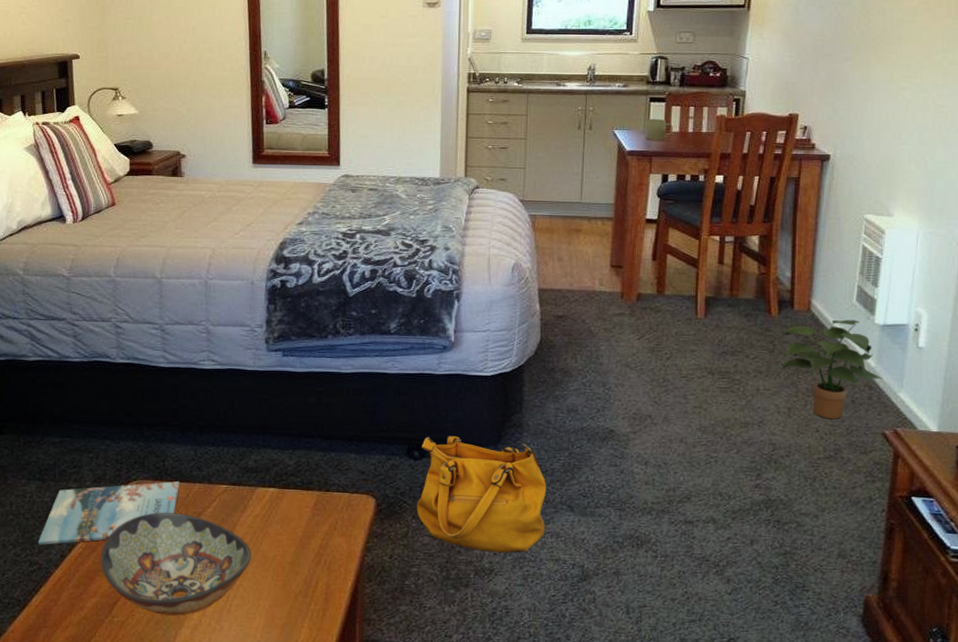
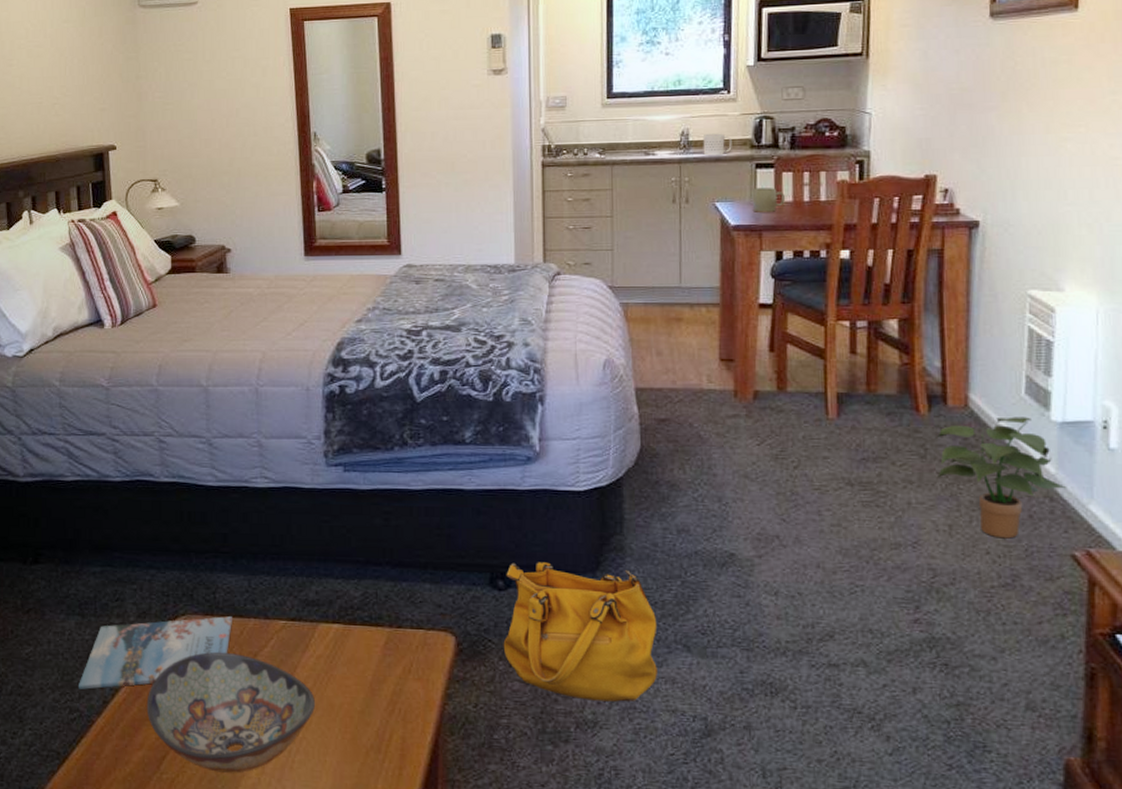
mug: none [606,69,631,89] -> present [702,133,732,156]

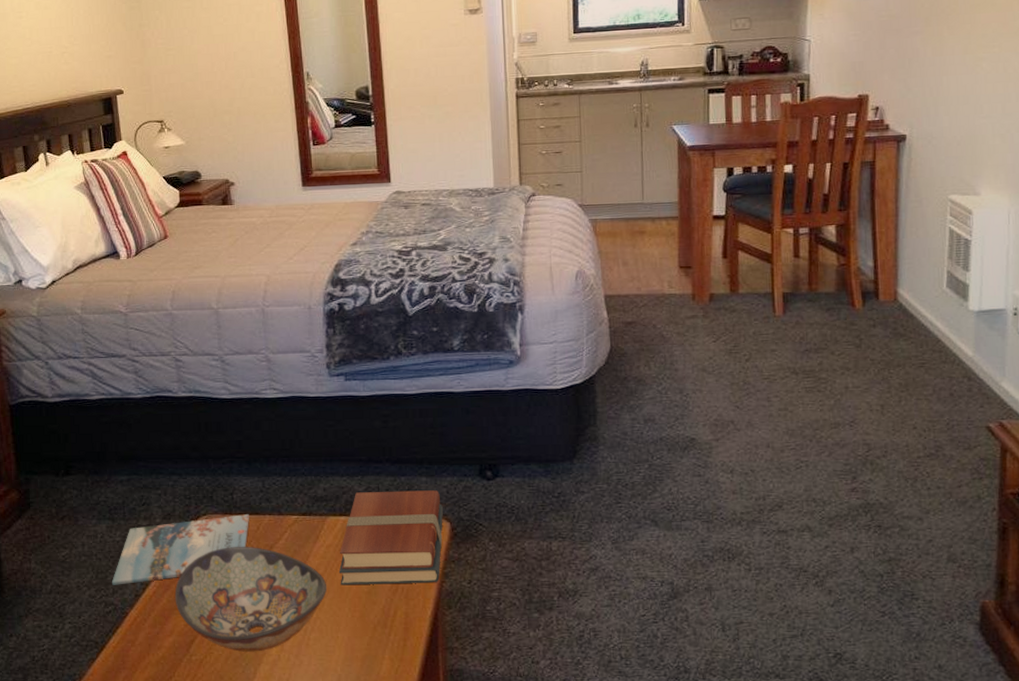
books: none [329,597,449,705] -> present [338,490,444,585]
handbag: present [503,562,657,702] -> none [492,453,629,572]
mug: present [702,133,732,156] -> none [660,62,687,84]
mug: present [752,188,785,214] -> none [705,111,735,134]
potted plant: present [936,417,1066,539] -> none [869,307,982,415]

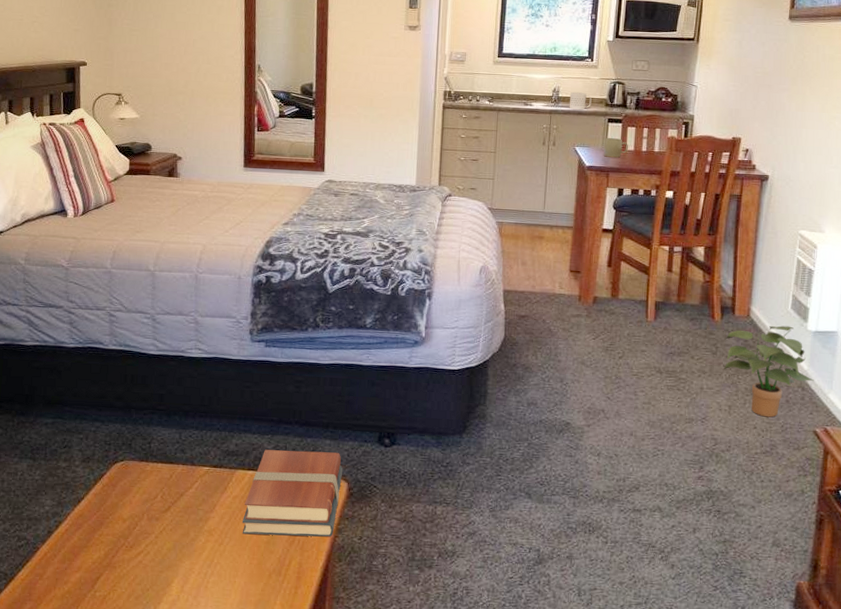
magazine: present [112,514,249,585] -> none [27,462,164,521]
decorative bowl: present [174,546,327,652] -> none [85,491,230,592]
mug: none [660,62,687,84] -> present [569,92,592,110]
mug: none [705,111,735,134] -> present [603,138,628,159]
potted plant: none [869,307,982,415] -> present [723,325,814,418]

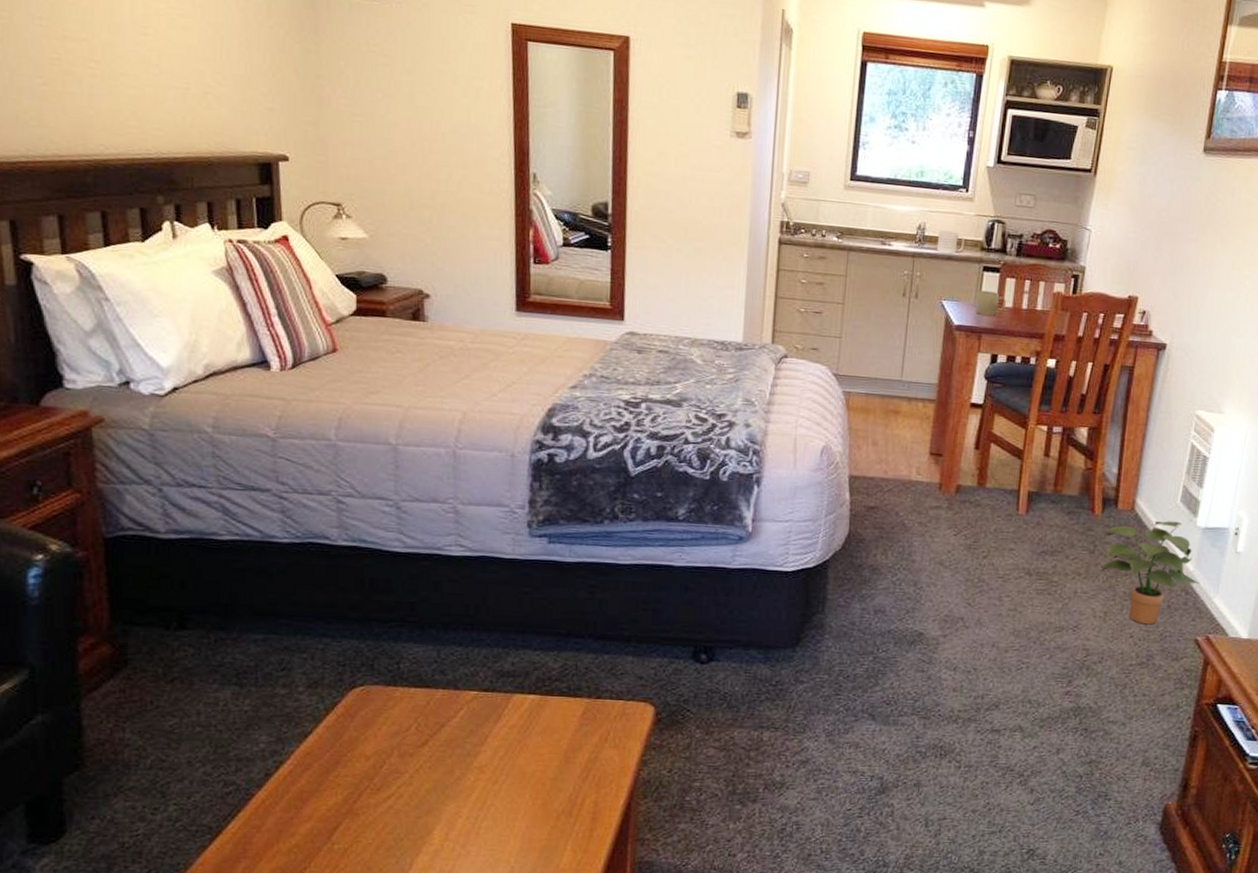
books: present [242,450,343,537] -> none [521,669,649,771]

